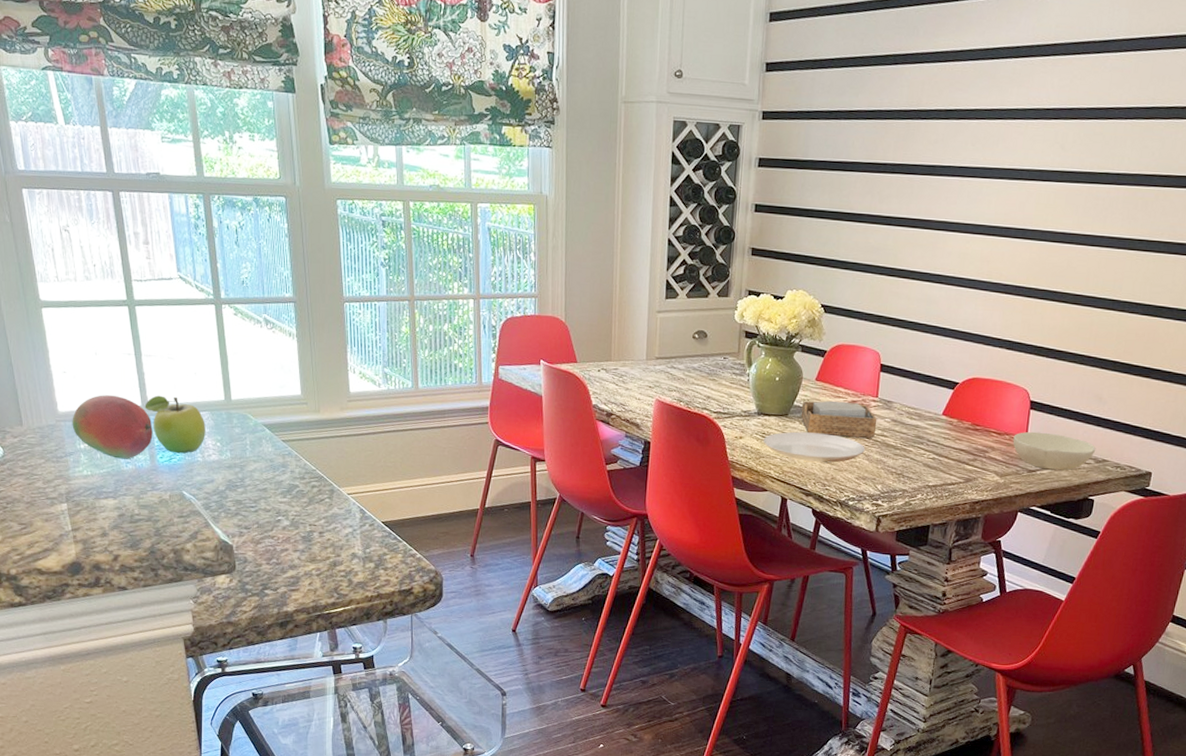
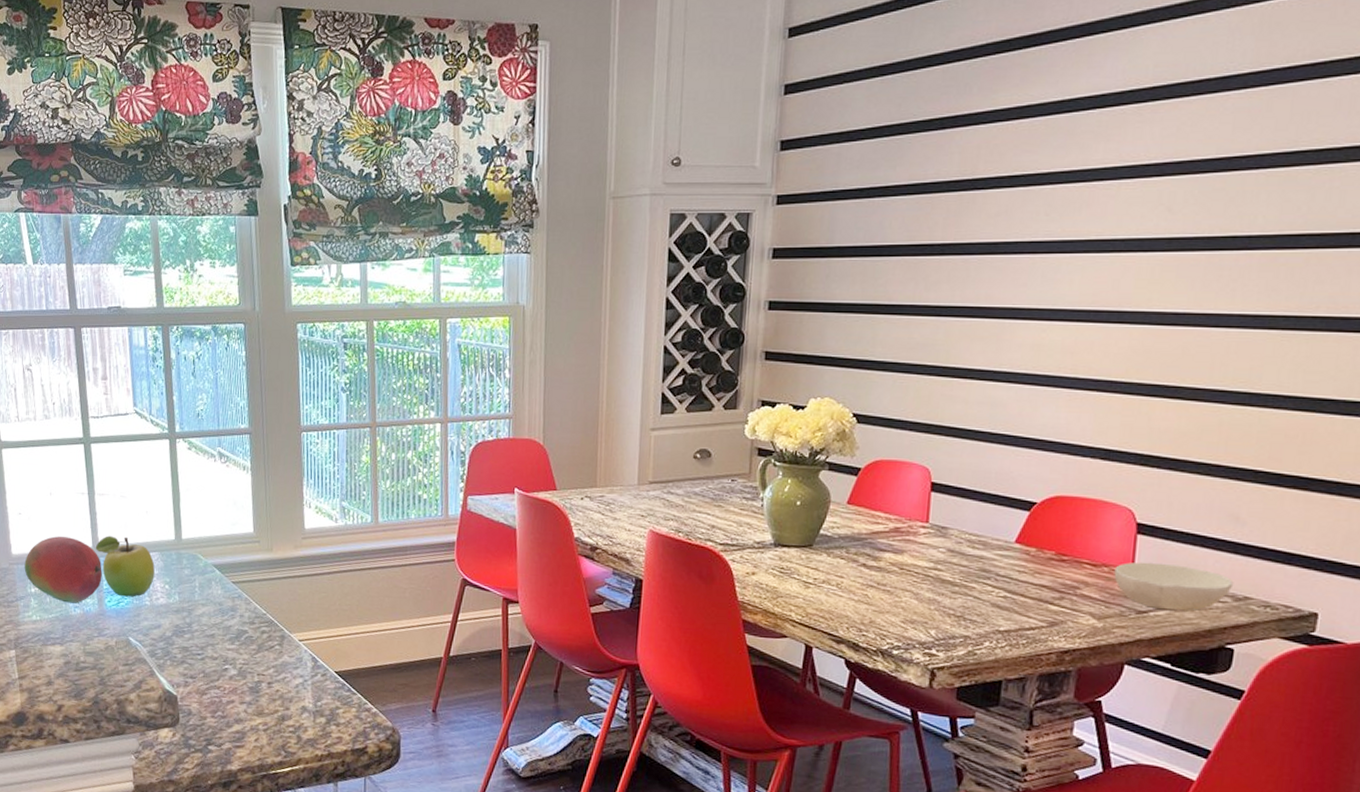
plate: present [763,431,865,463] -> none [781,565,913,603]
napkin holder: present [801,400,877,438] -> none [828,527,928,573]

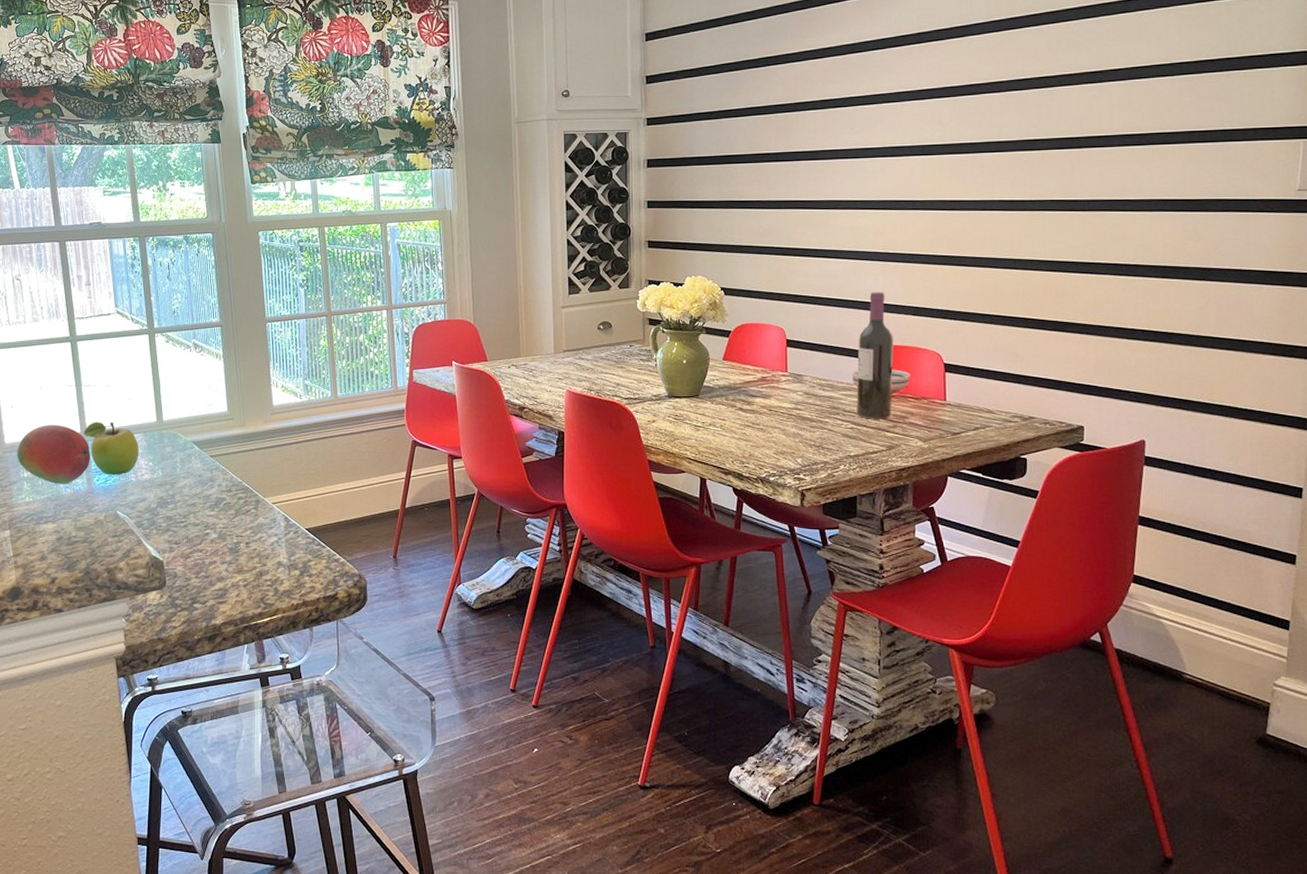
bowl: none [1012,525,1091,558] -> present [852,369,911,394]
wine bottle: none [1013,427,1073,588] -> present [856,292,894,419]
bowl: present [1114,562,1234,612] -> none [932,394,1020,432]

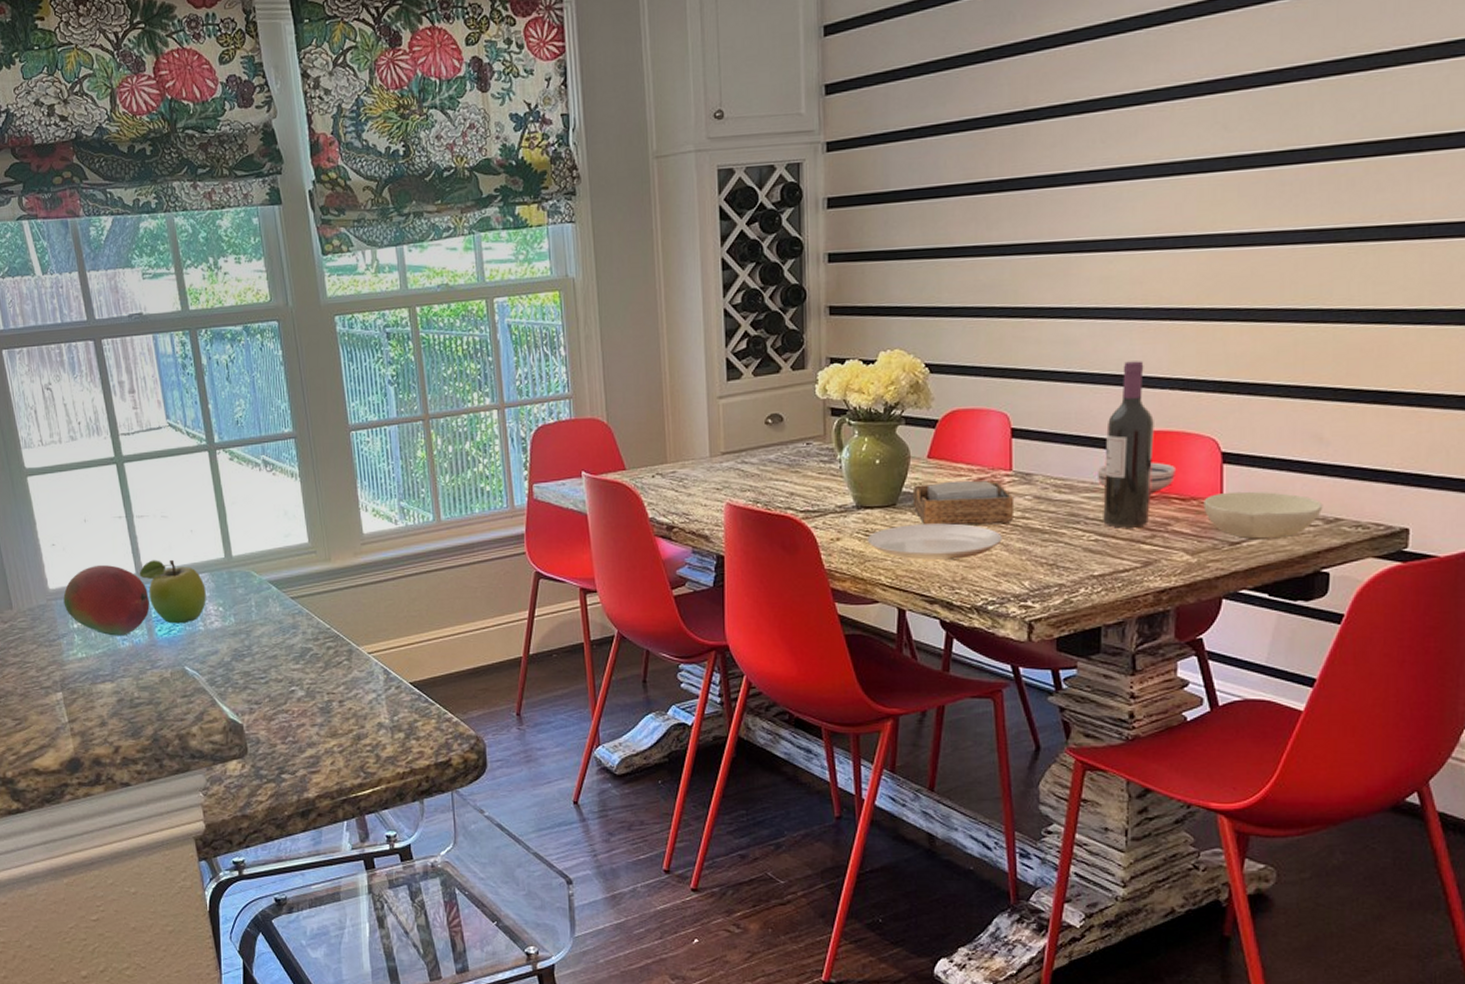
plate: none [676,411,780,440] -> present [867,523,1002,560]
napkin holder: none [711,378,790,413] -> present [912,480,1015,525]
bowl: none [932,394,1020,432] -> present [1203,491,1323,541]

